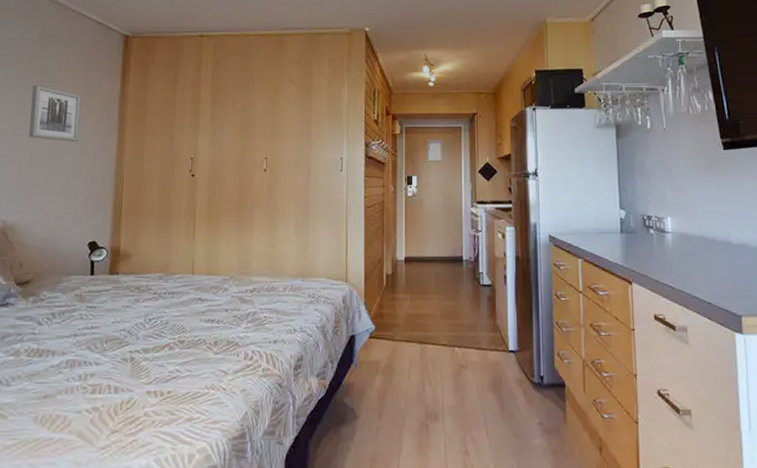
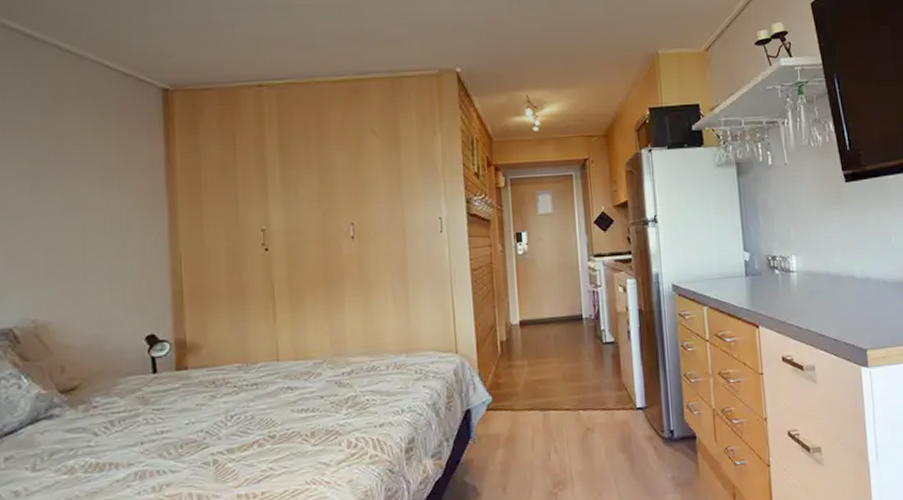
wall art: present [29,85,82,141] -> none [49,154,118,221]

